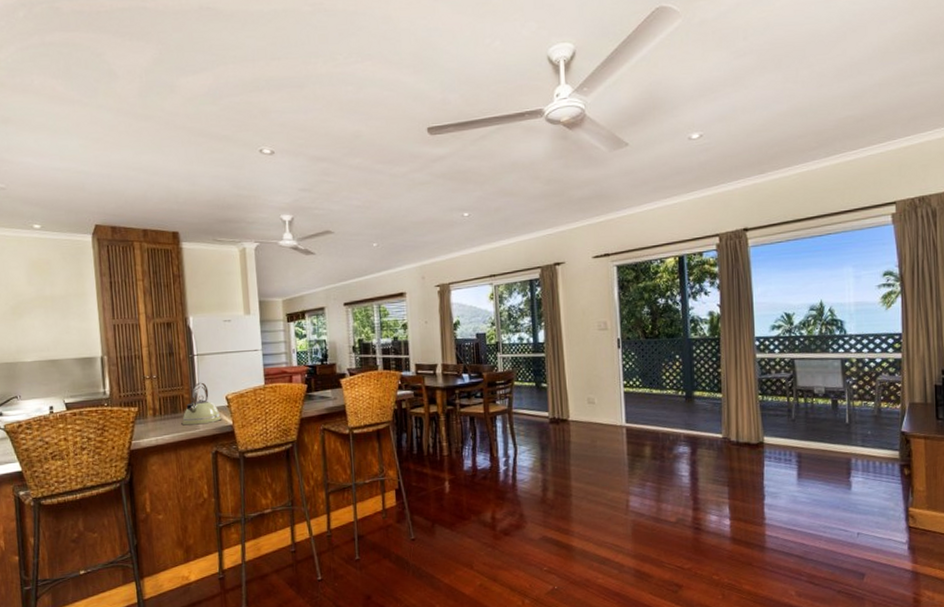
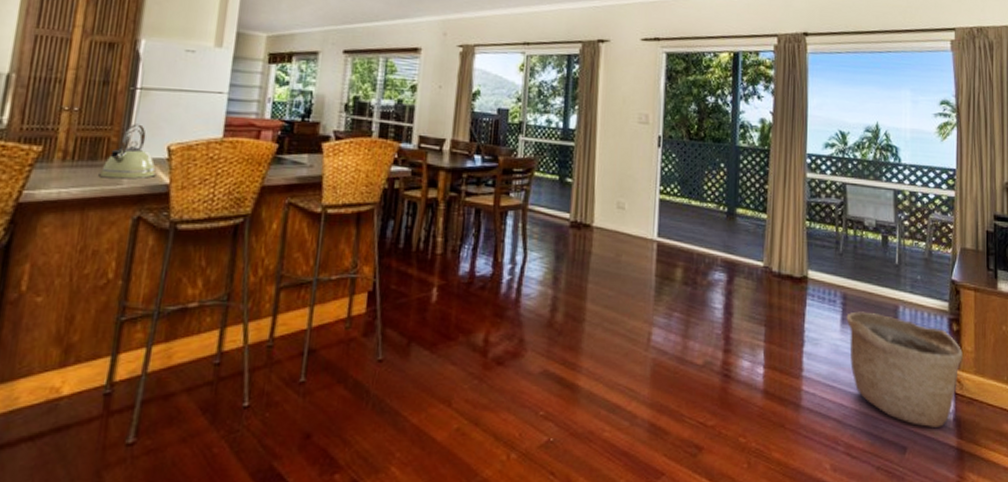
basket: none [802,466,915,556] -> present [846,311,963,427]

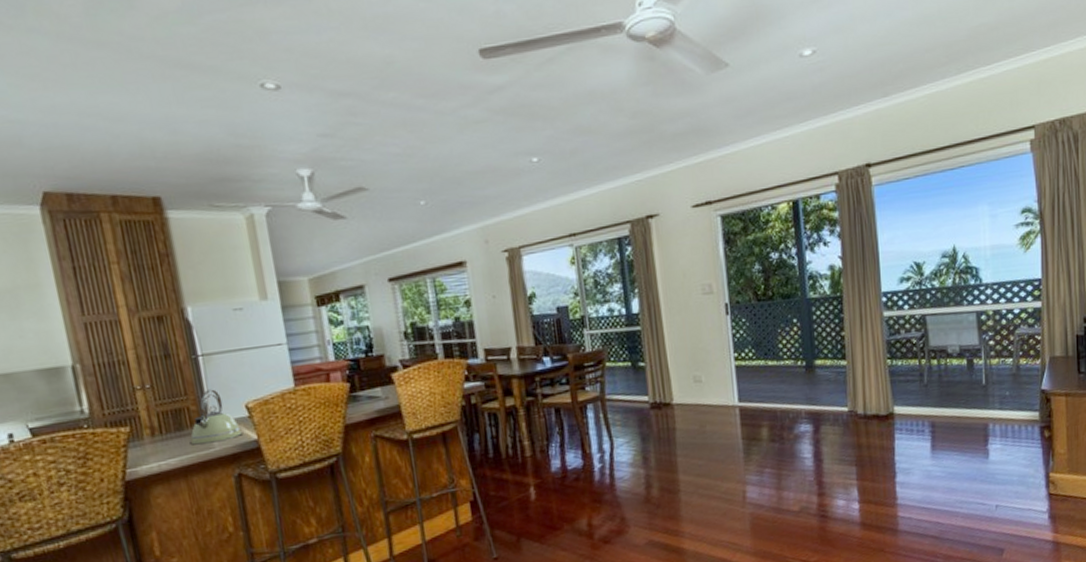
basket: present [846,311,963,427] -> none [936,434,1056,528]

